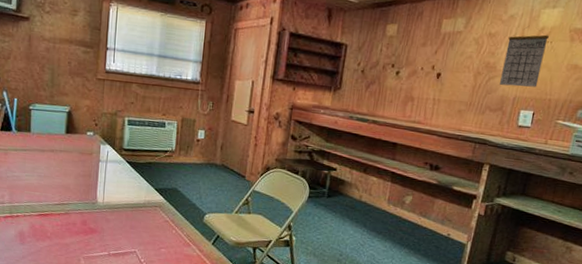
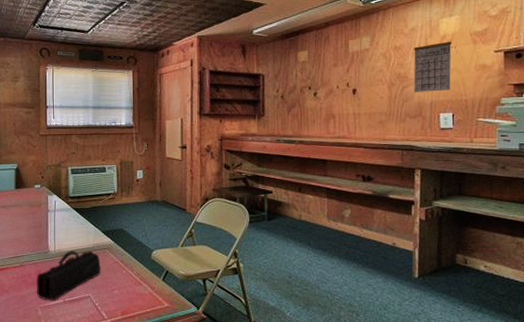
pencil case: none [81,204,150,252] -> present [37,250,101,300]

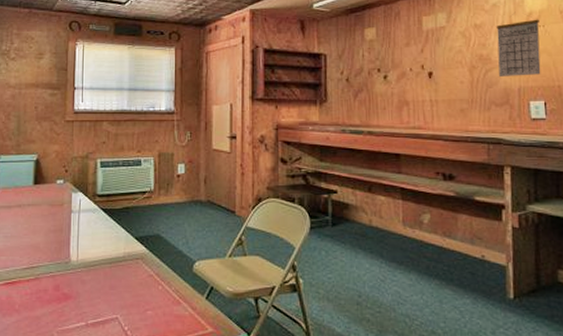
pencil case: present [37,250,101,300] -> none [54,260,132,323]

